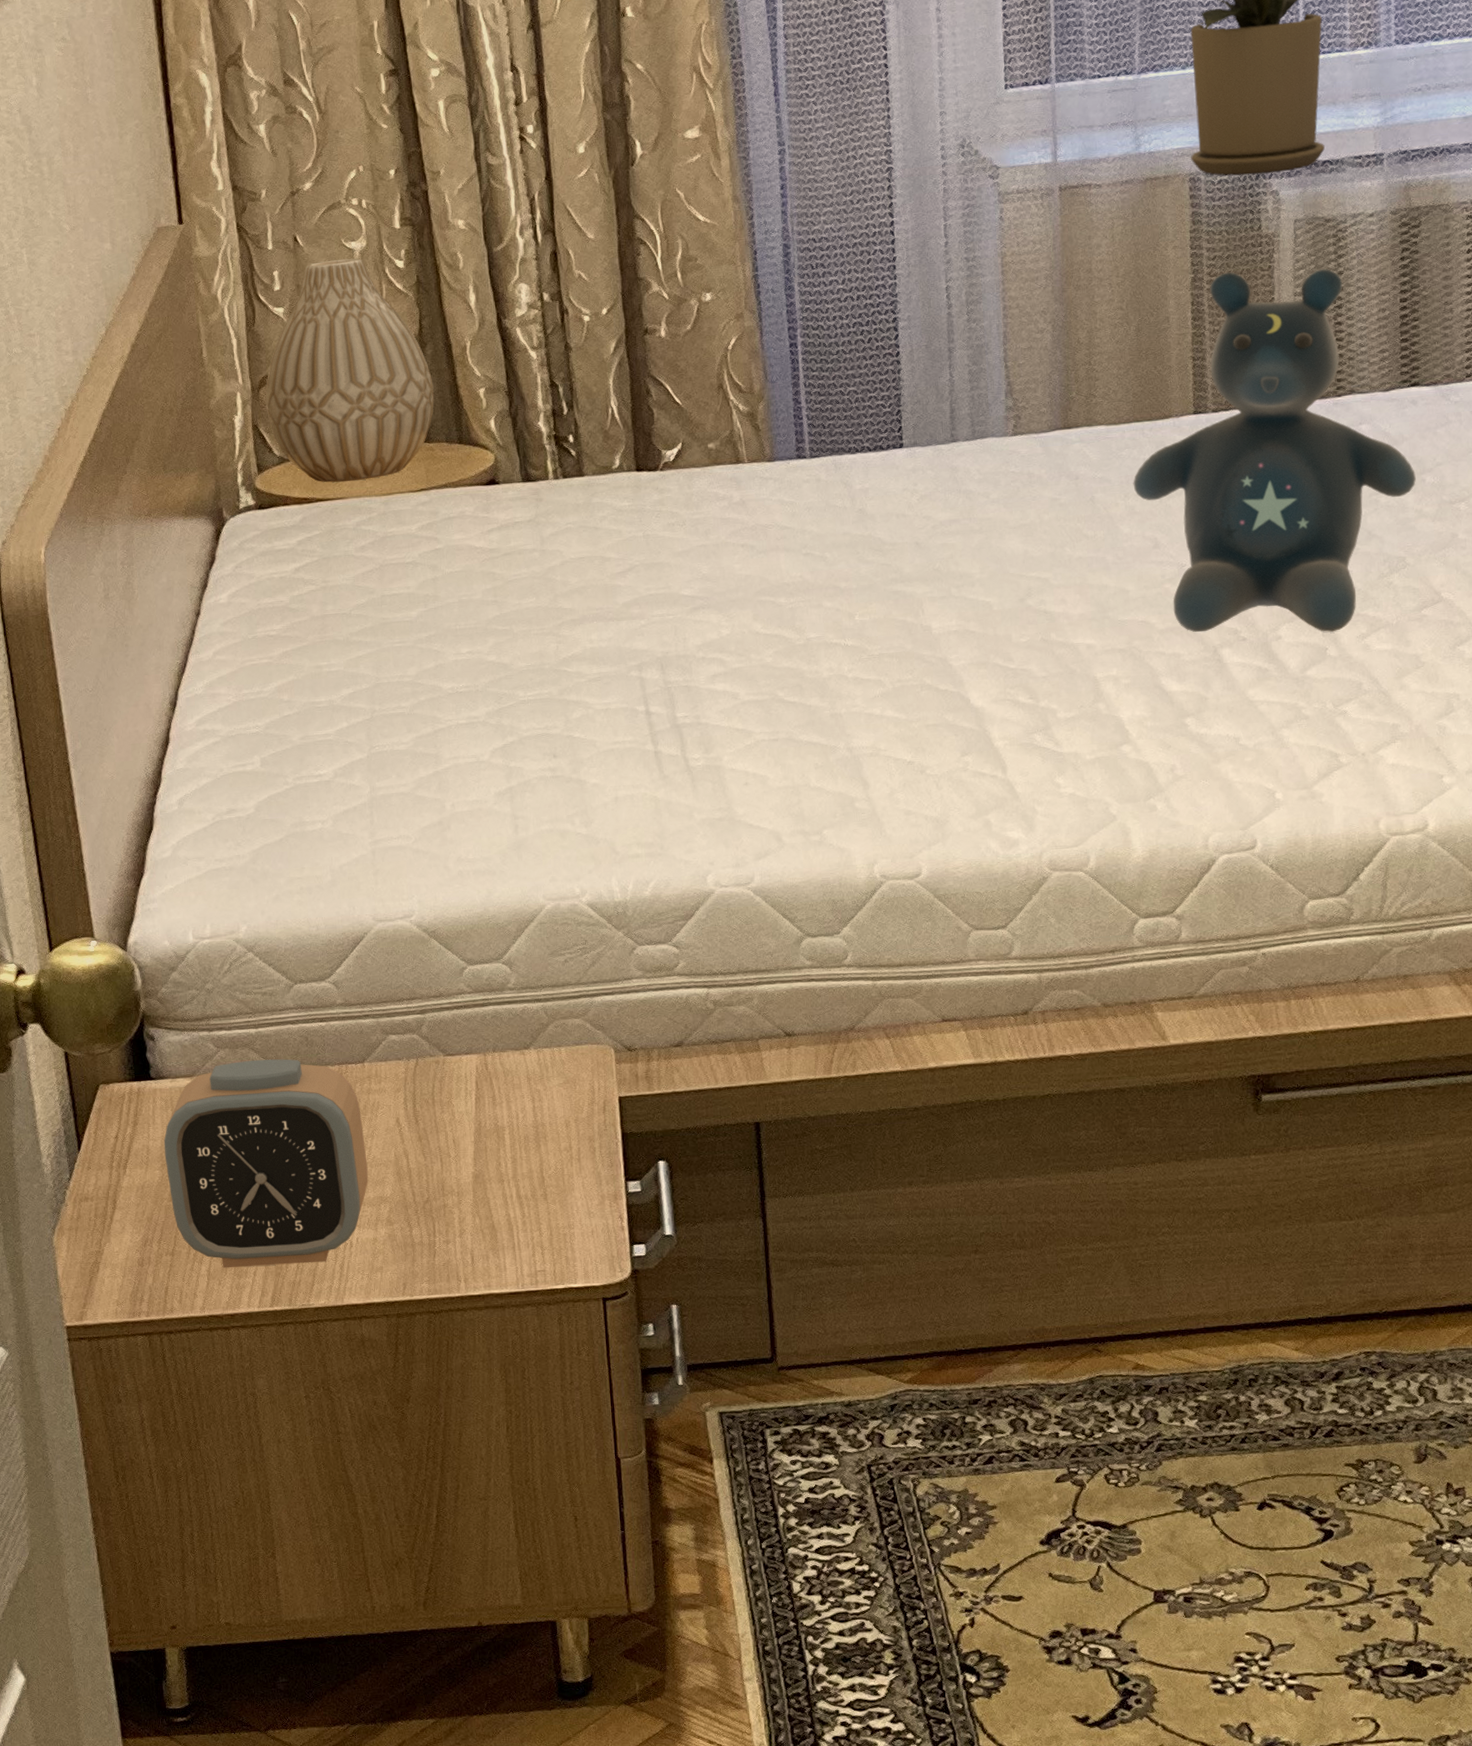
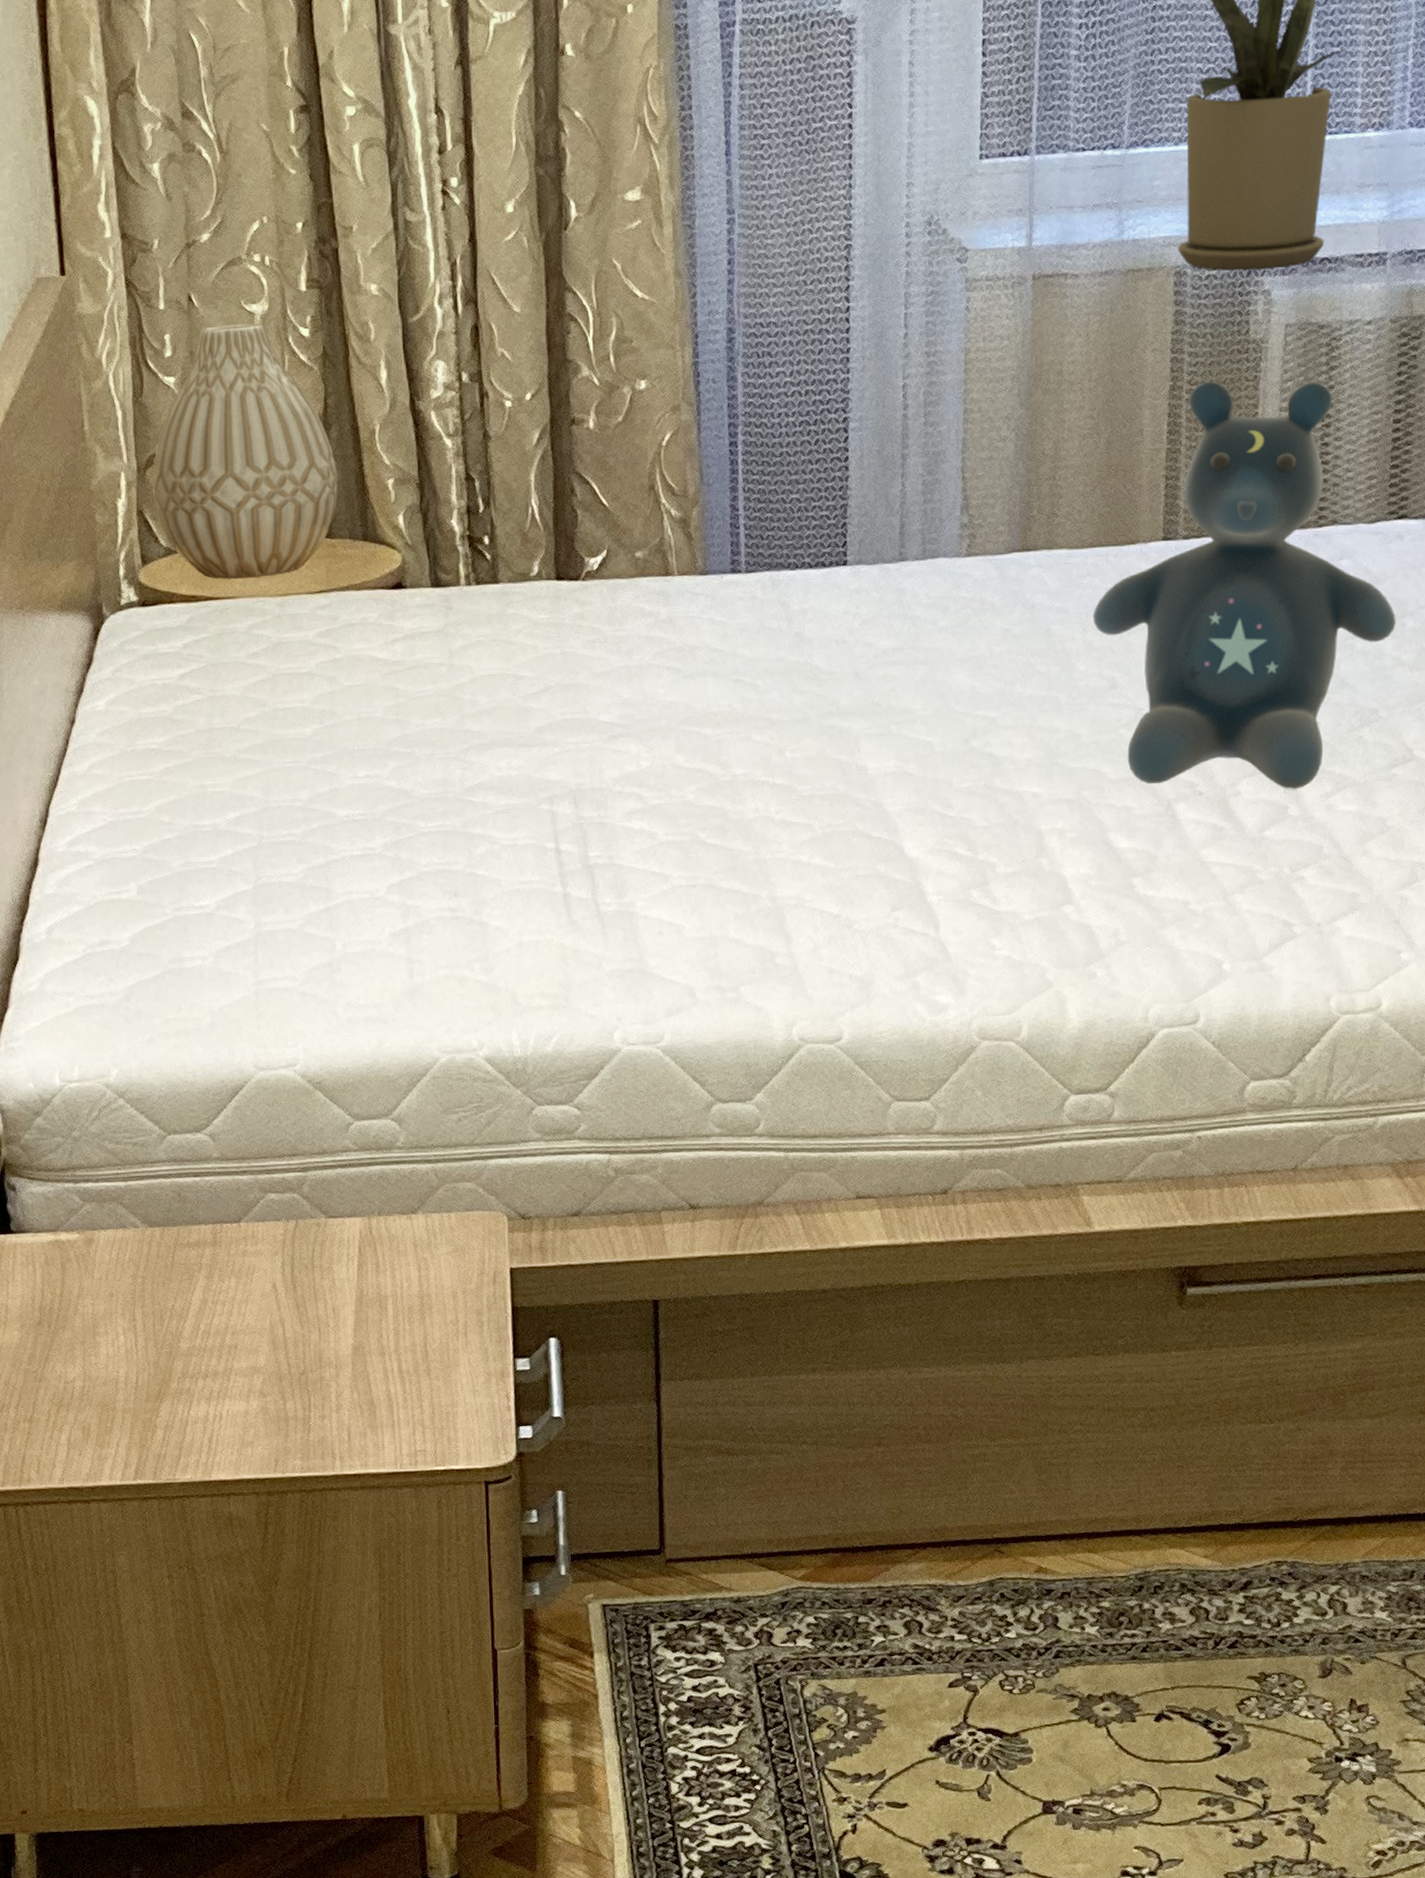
alarm clock: present [163,1059,369,1269] -> none [23,1215,241,1438]

